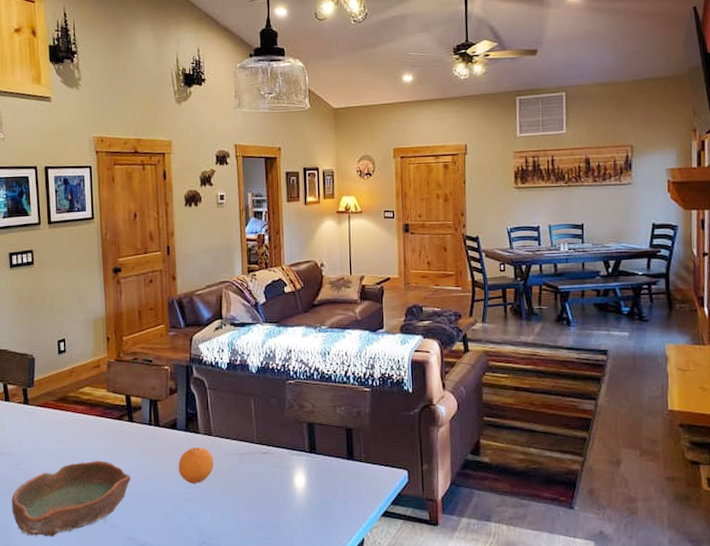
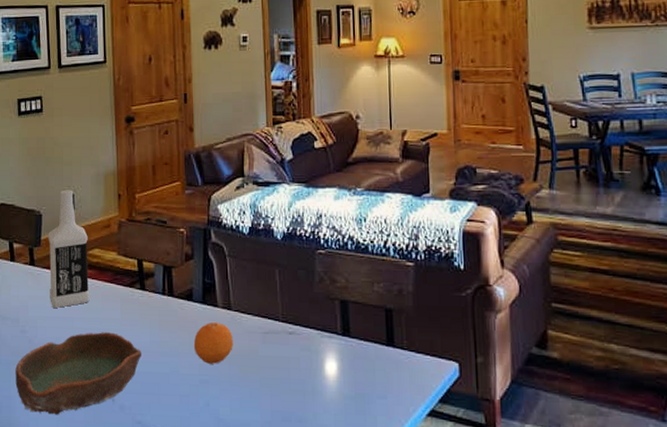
vodka: none [41,335,82,441] -> present [48,190,90,308]

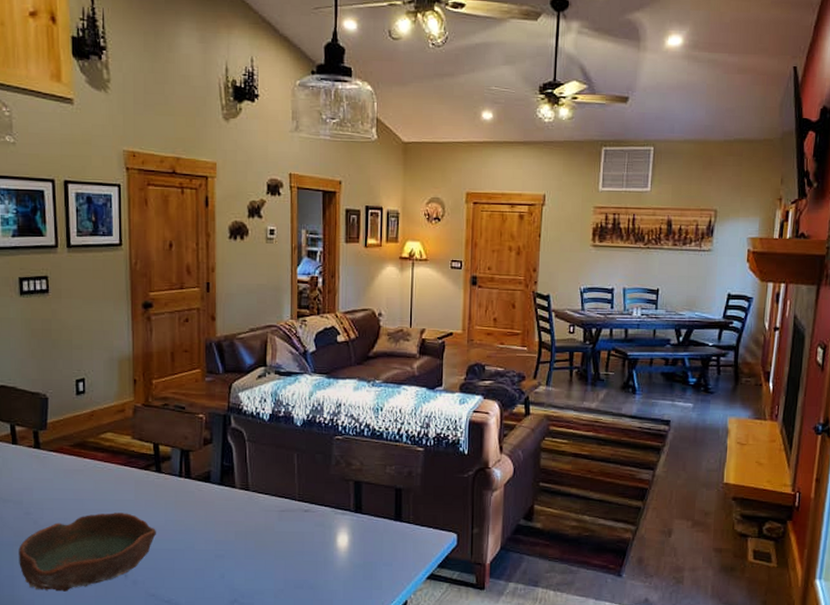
vodka: present [48,190,90,308] -> none [55,373,102,490]
fruit: present [193,321,233,364] -> none [210,501,250,540]

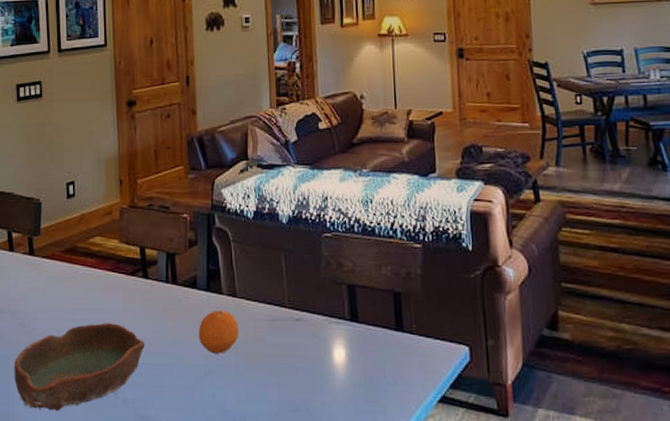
fruit: none [210,501,250,540] -> present [198,309,239,354]

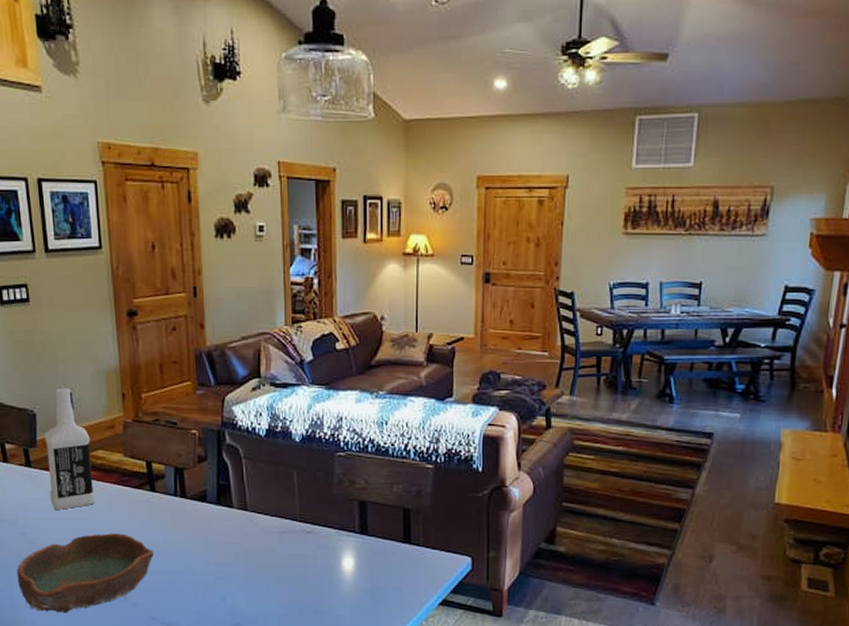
vodka: none [48,176,91,299] -> present [44,388,95,510]
fruit: present [198,309,239,354] -> none [208,522,250,562]

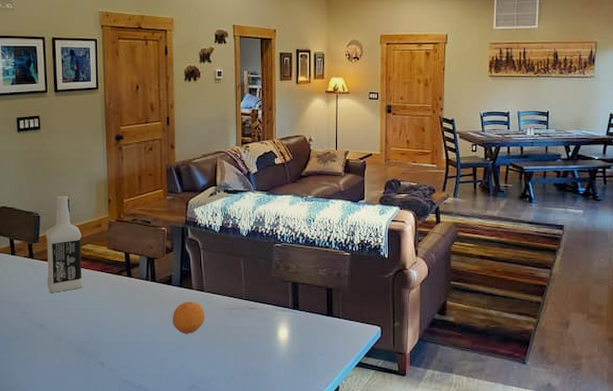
bowl: present [17,533,153,613] -> none [16,311,128,379]
fruit: none [208,522,250,562] -> present [172,301,205,334]

